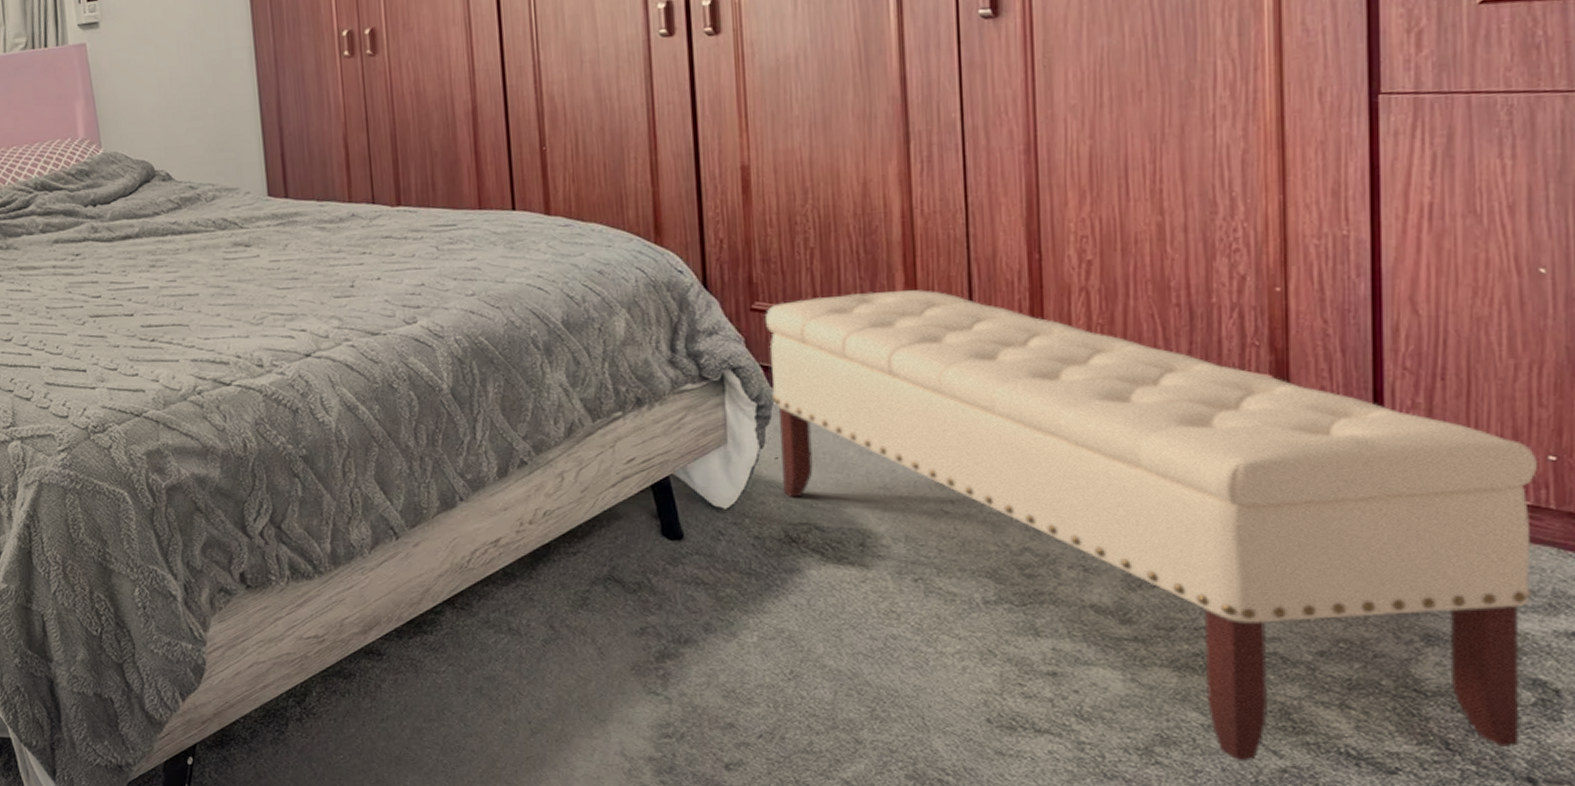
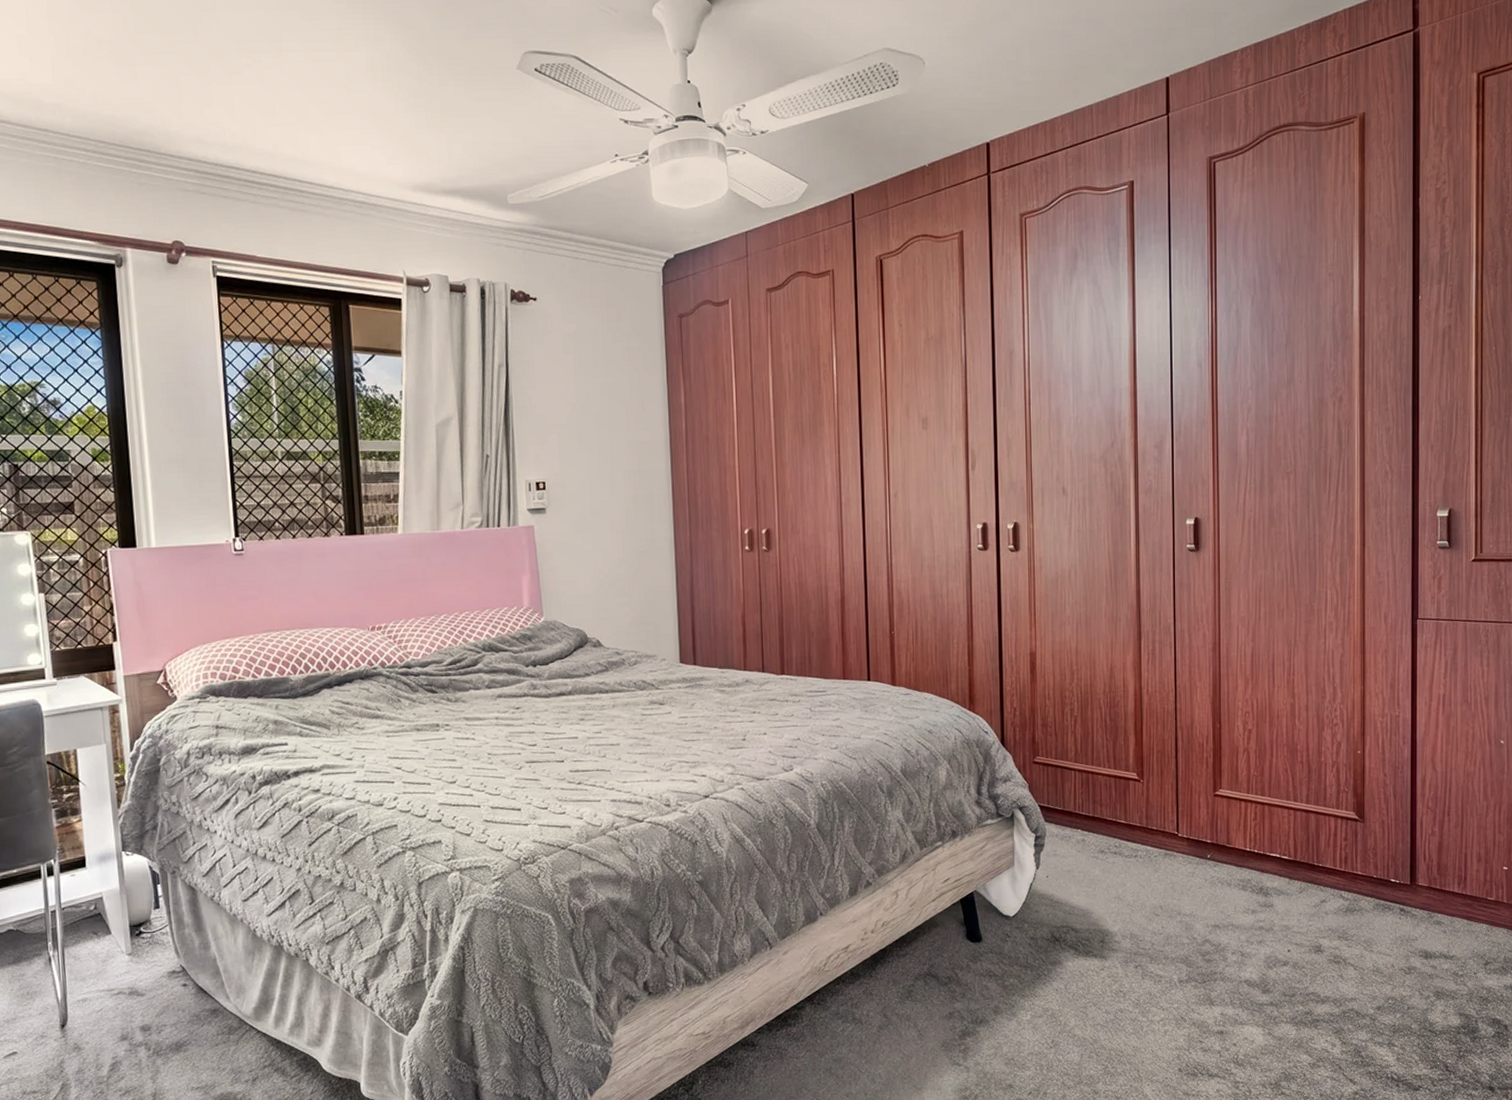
bench: present [764,290,1539,762] -> none [1042,749,1499,1089]

